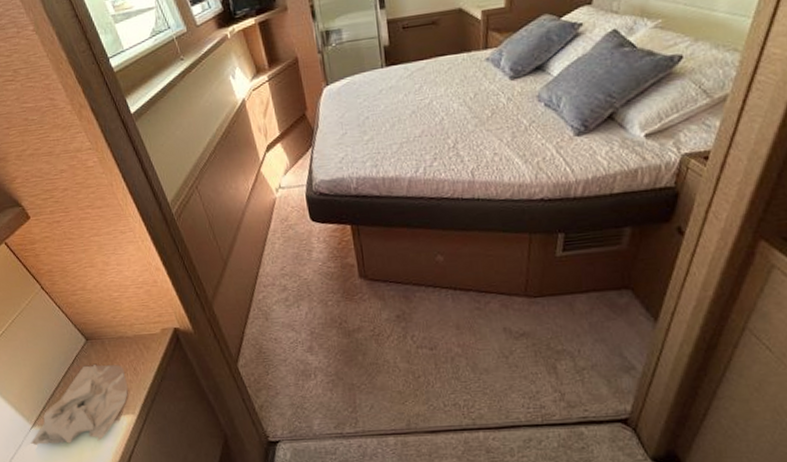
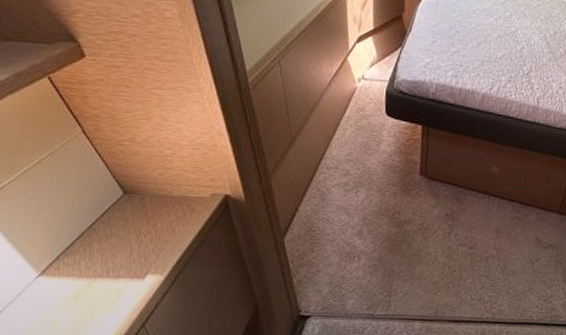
tissue: present [31,363,129,445] -> none [33,218,162,298]

